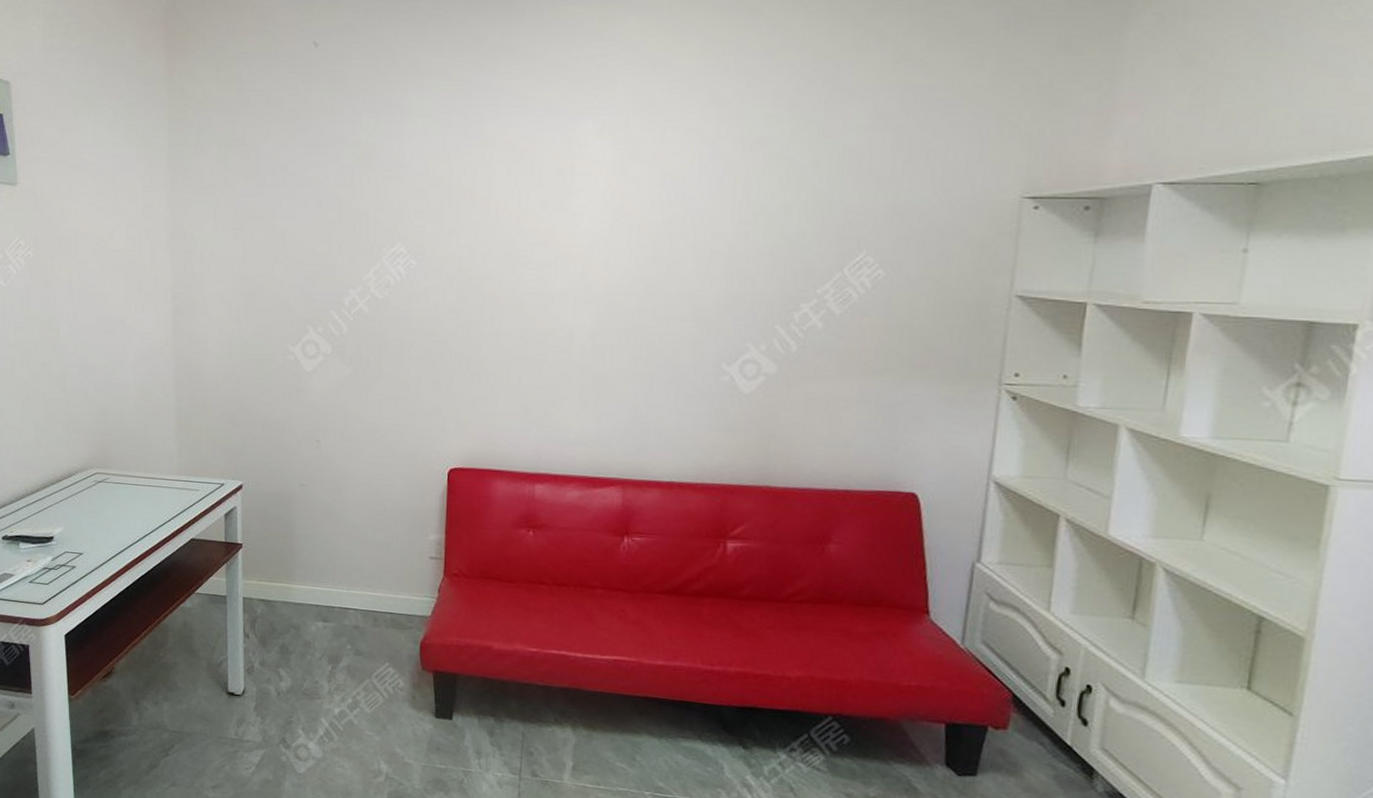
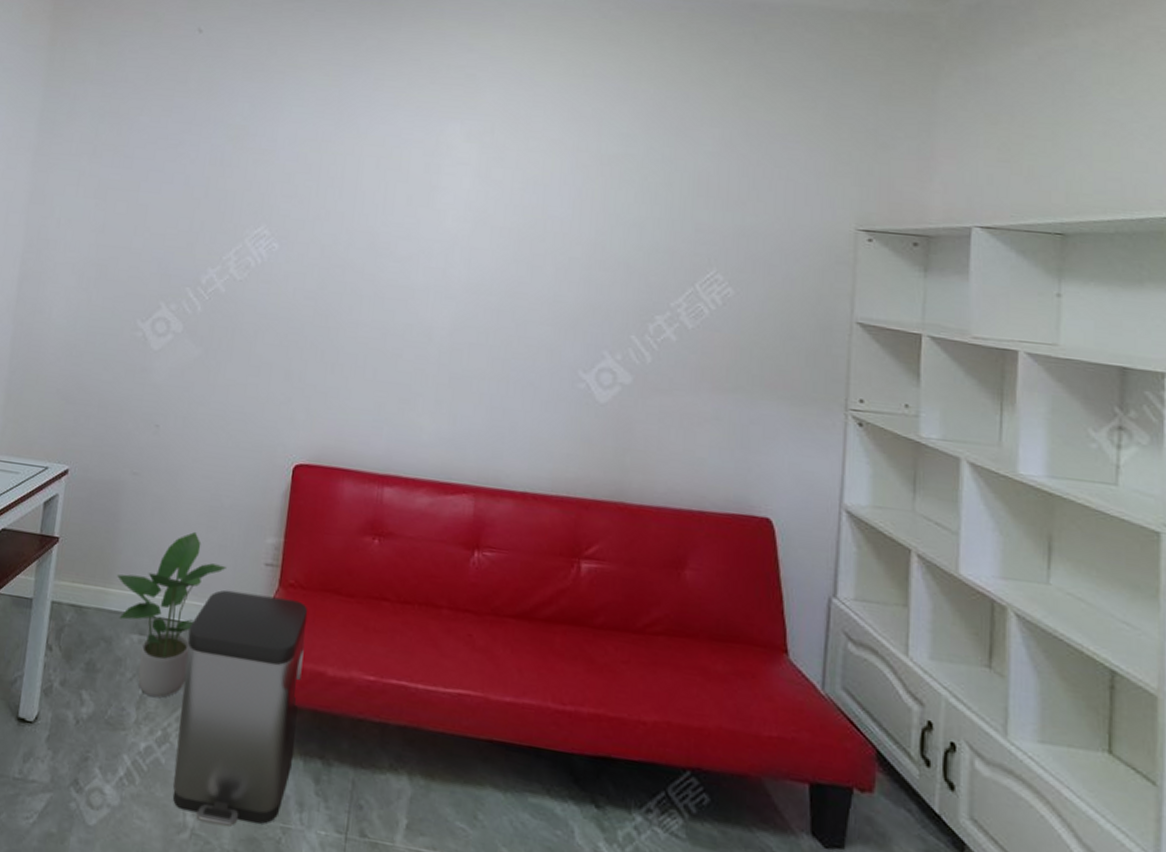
potted plant: none [298,532,395,672] -> present [117,531,226,697]
pedal bin: none [366,581,472,772] -> present [172,589,308,827]

